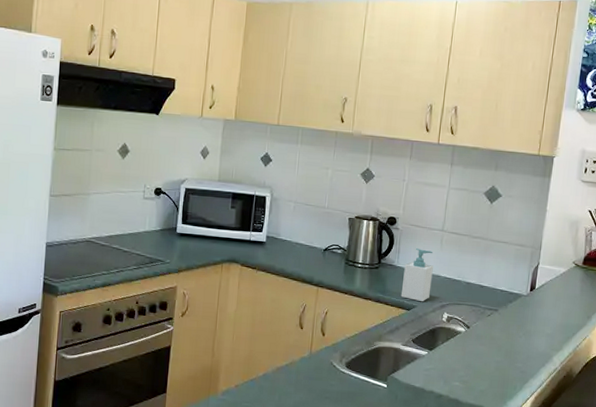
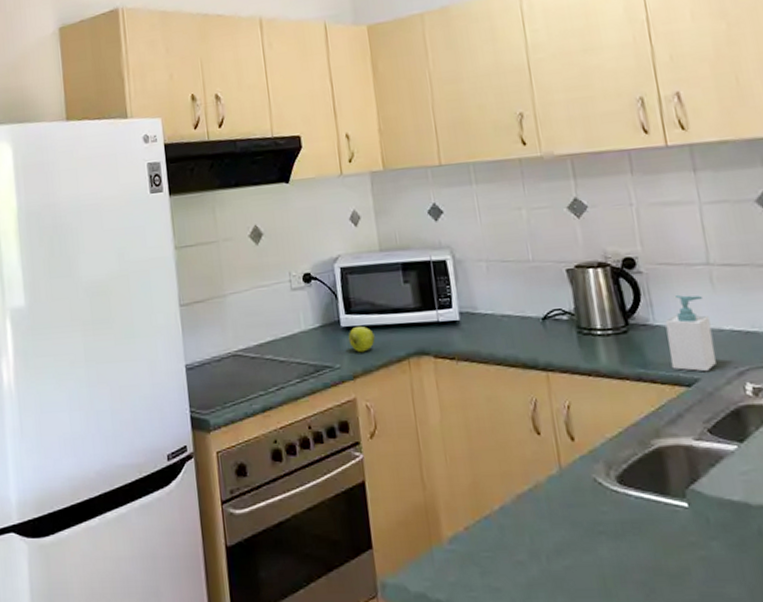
apple: none [180,234,201,254] -> present [348,325,375,353]

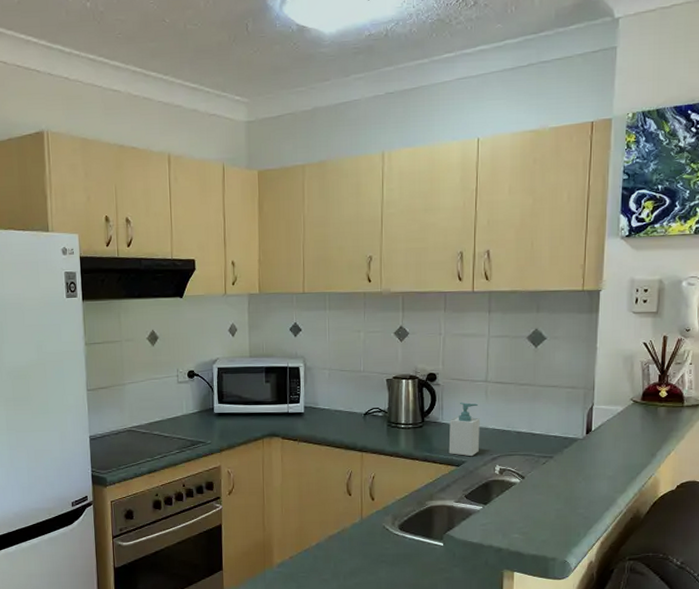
apple: present [348,325,375,353] -> none [219,413,239,433]

